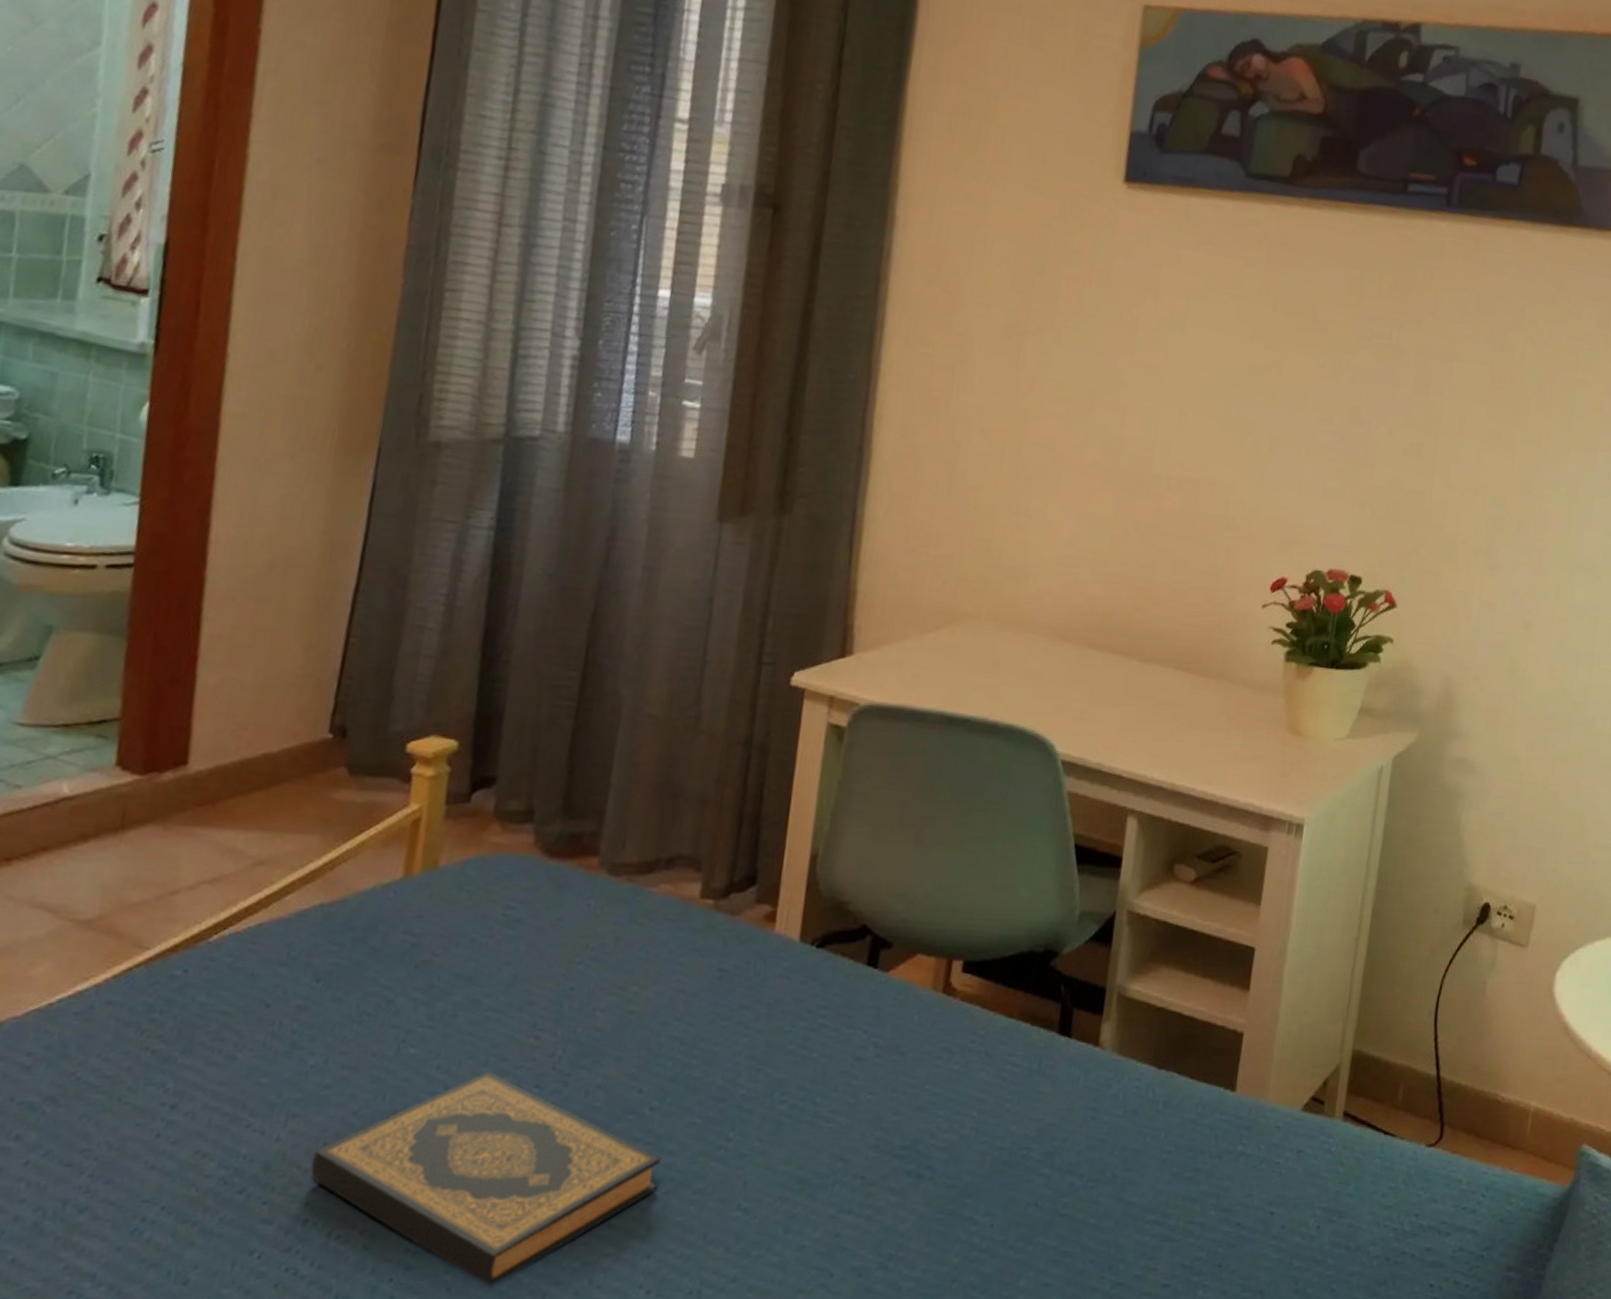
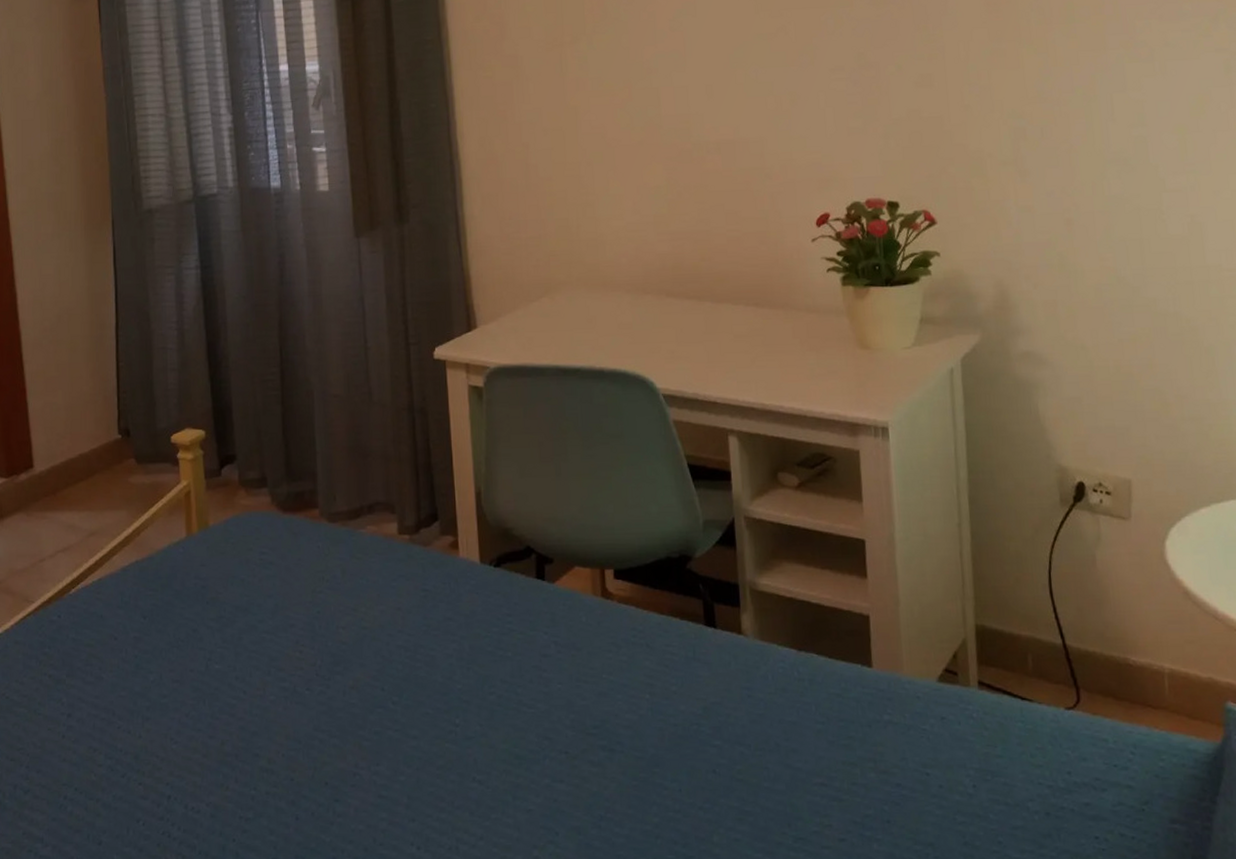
hardback book: present [311,1070,661,1286] -> none [165,679,410,844]

